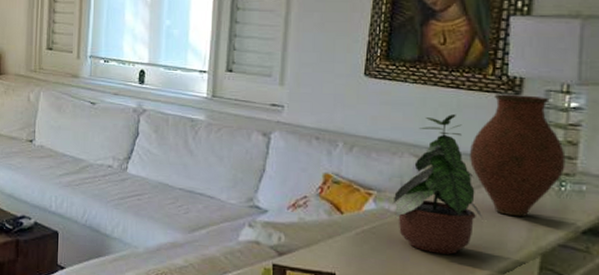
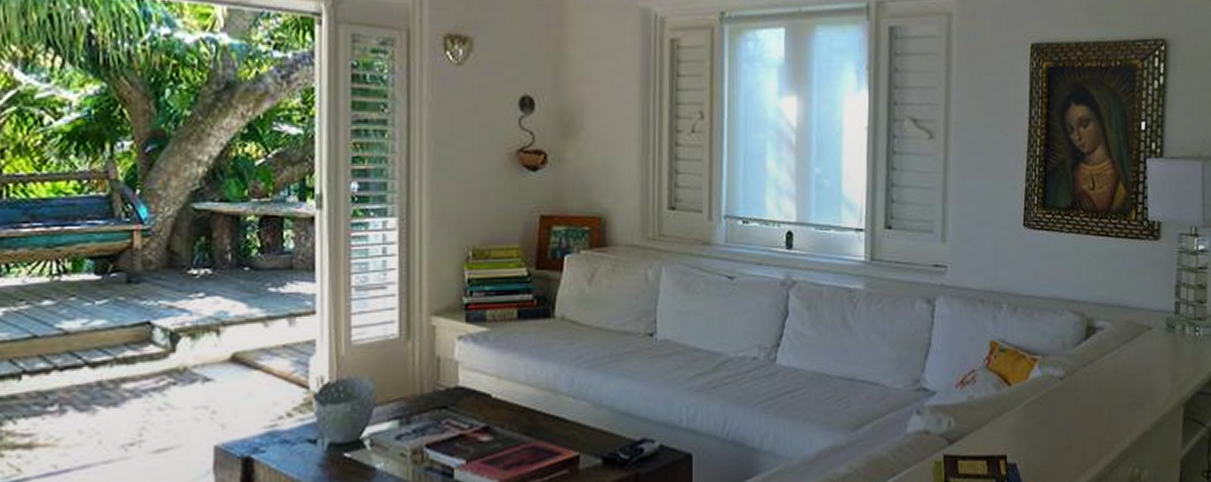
potted plant: present [392,113,484,255] -> none [1056,263,1136,417]
vase: present [470,94,566,217] -> none [1121,240,1198,368]

